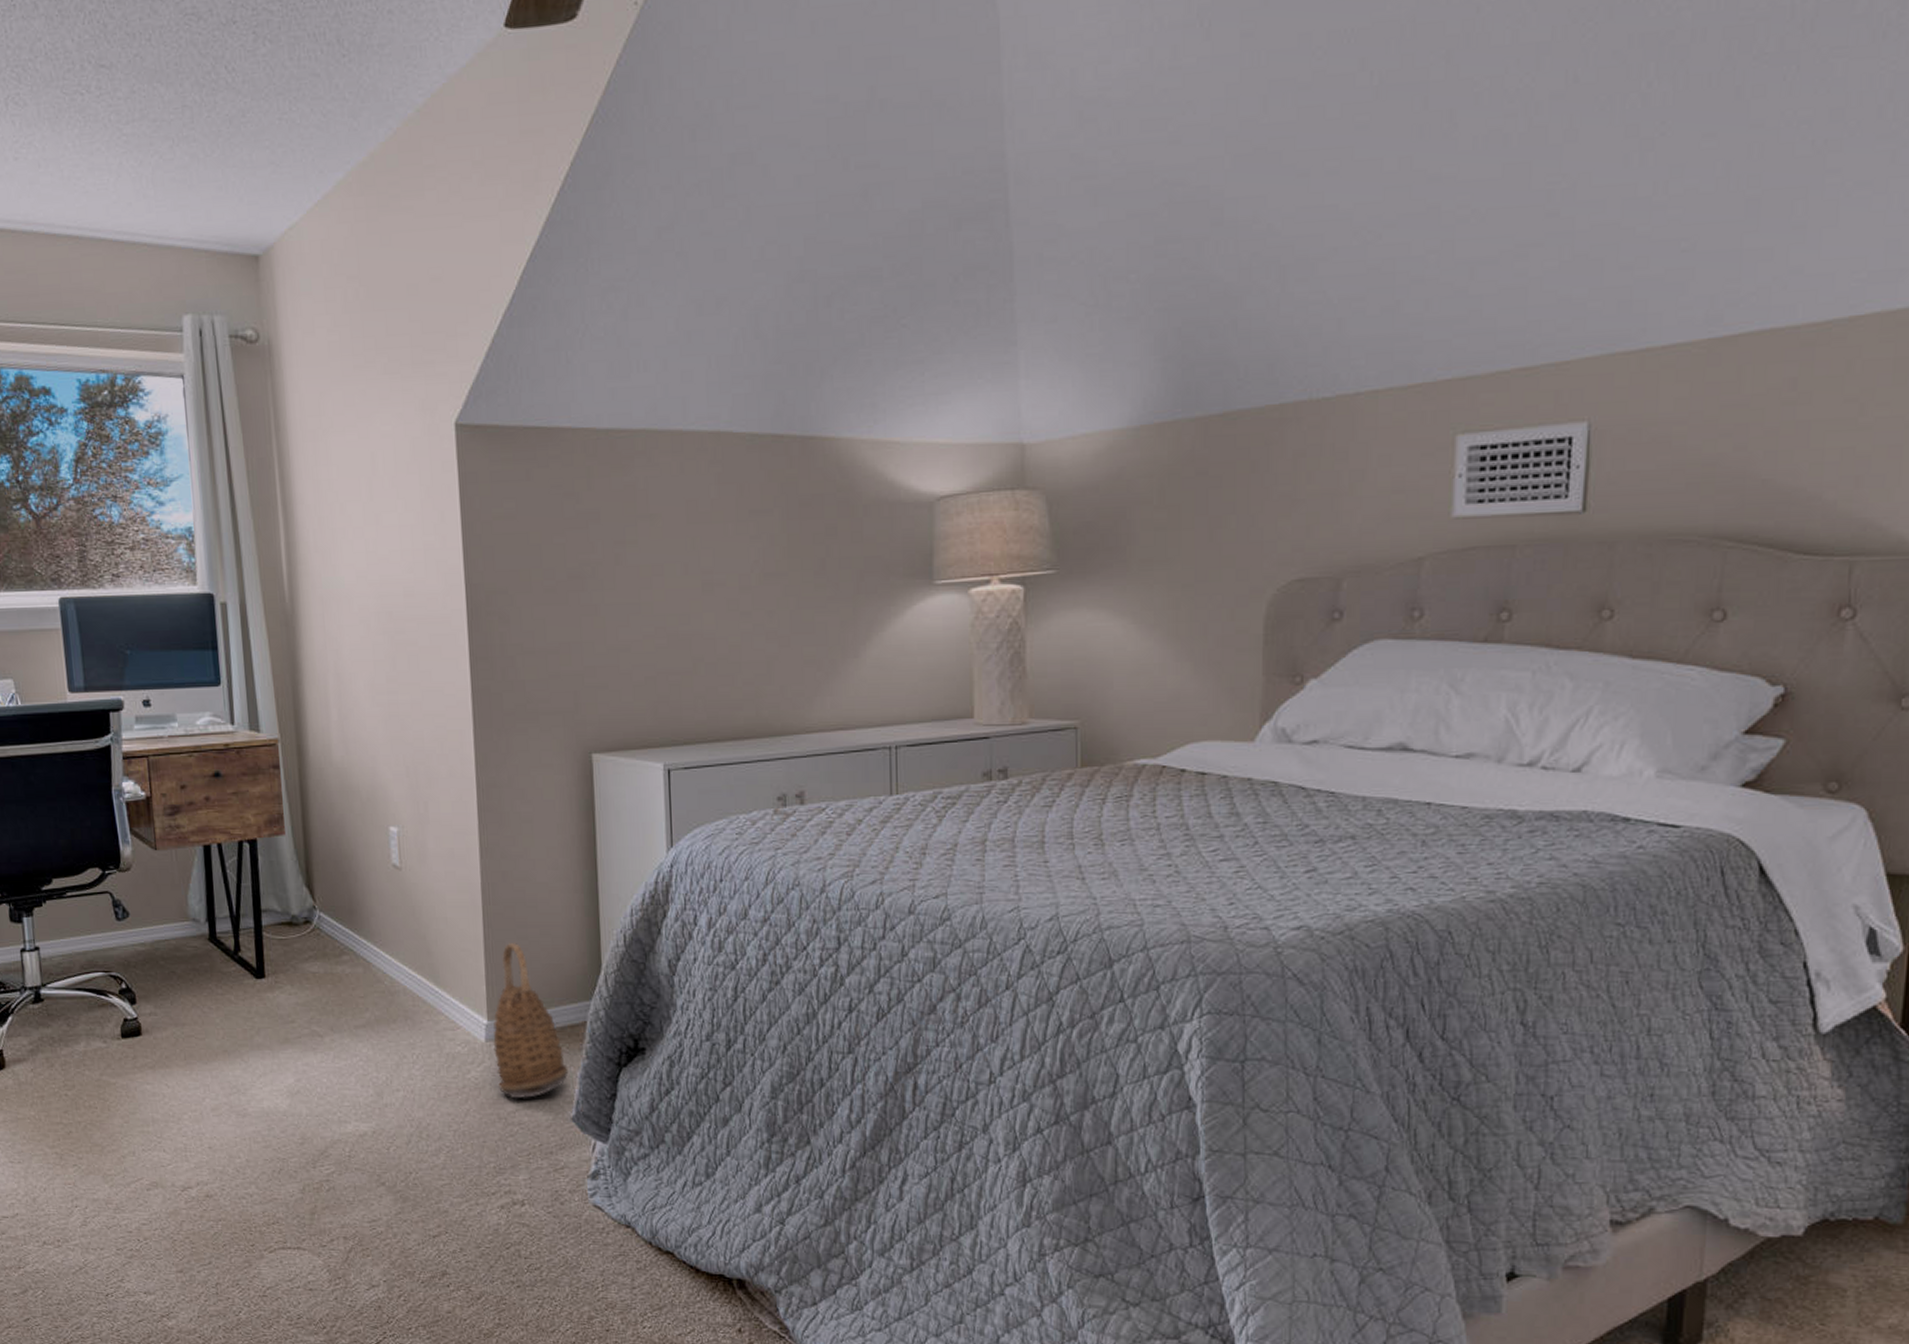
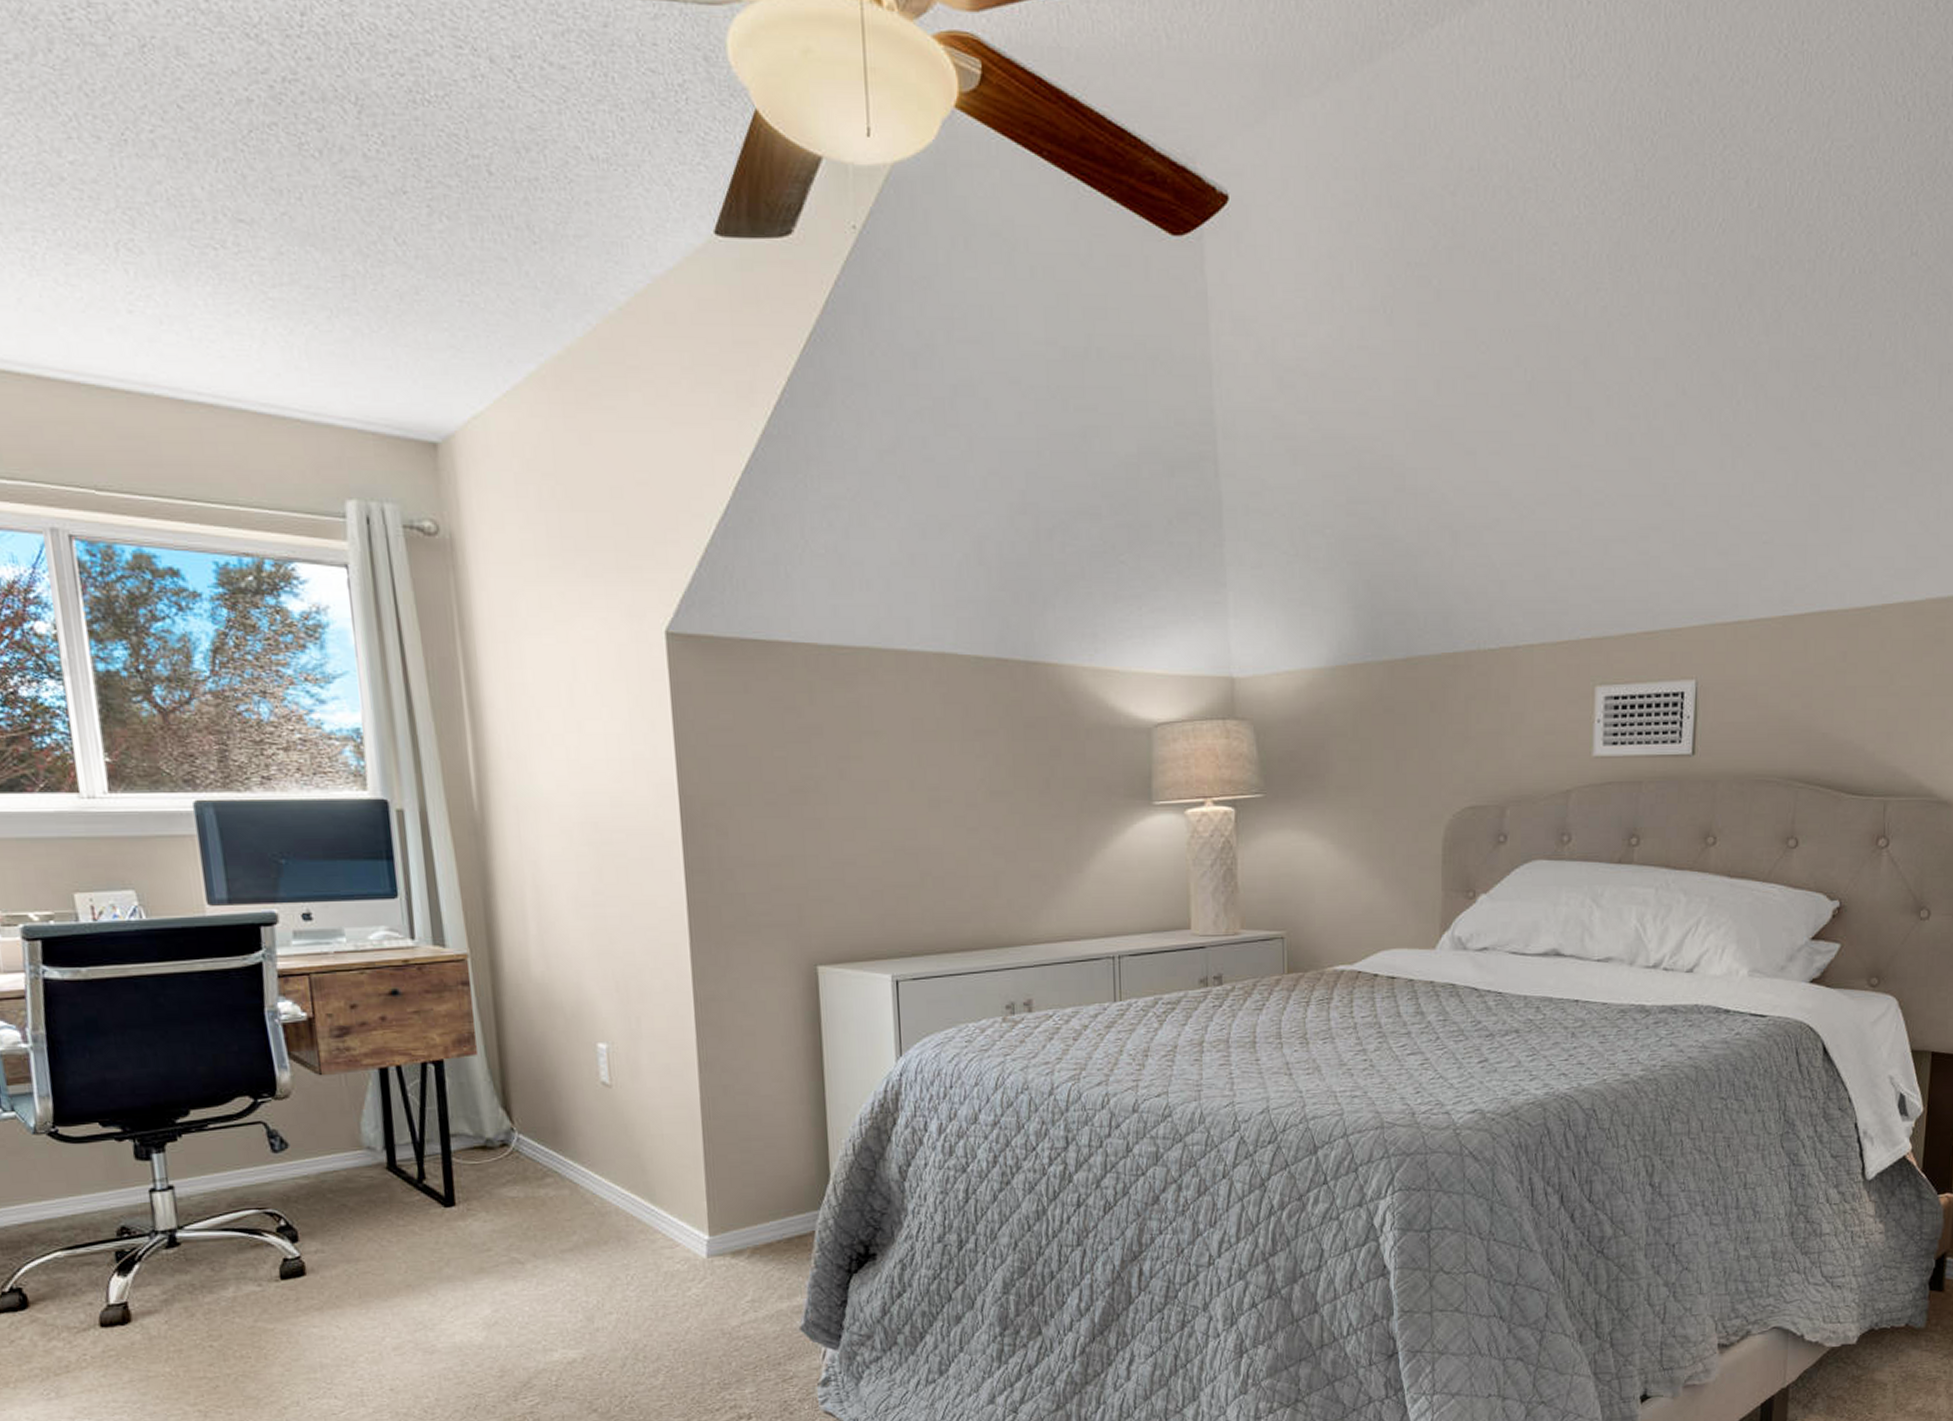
basket: present [493,942,569,1099] -> none [715,1155,797,1313]

